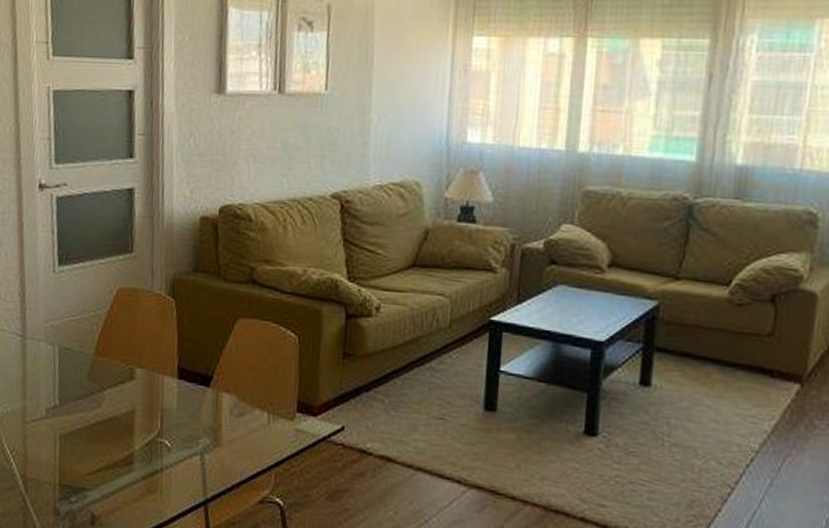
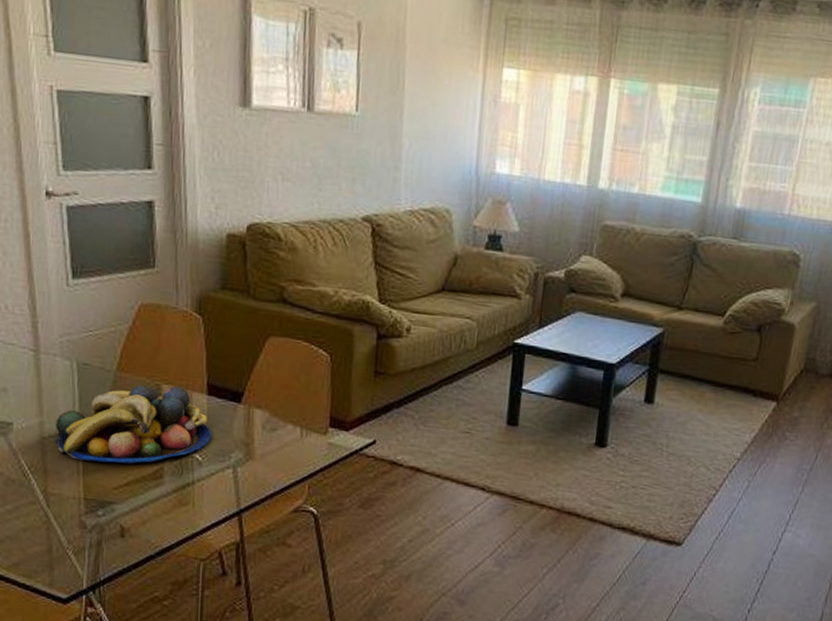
fruit bowl: none [35,368,182,449] -> present [54,384,213,464]

